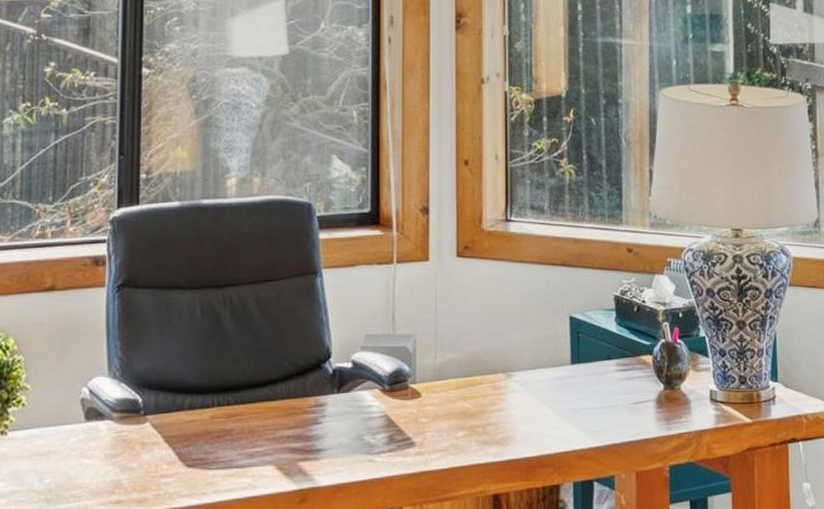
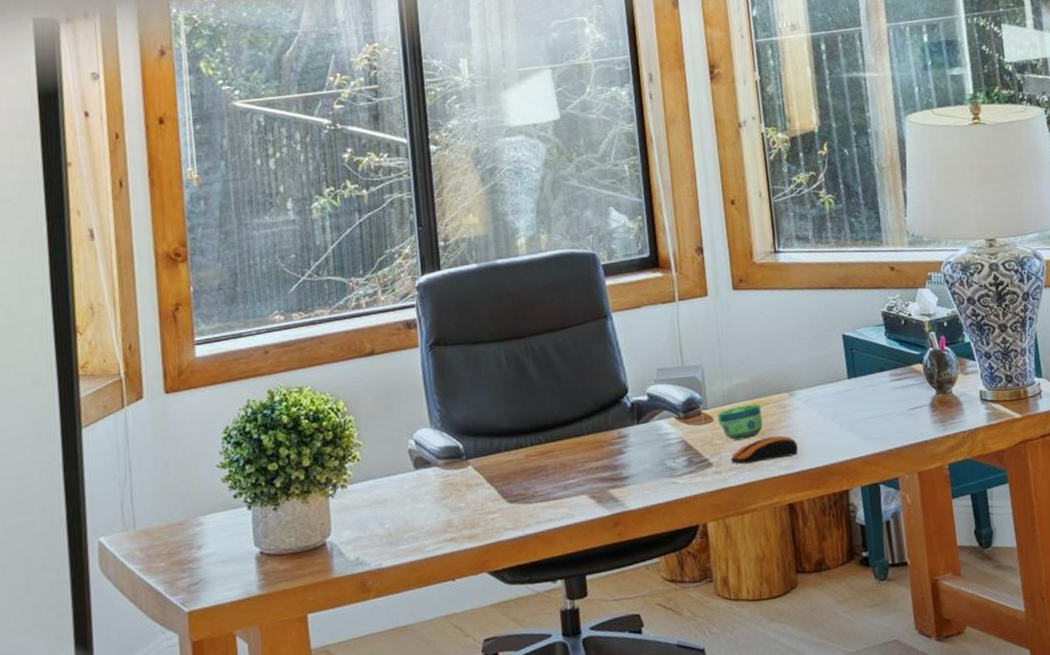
cup: none [425,382,475,421] -> present [717,403,763,441]
computer mouse: none [435,419,510,447] -> present [730,435,799,464]

